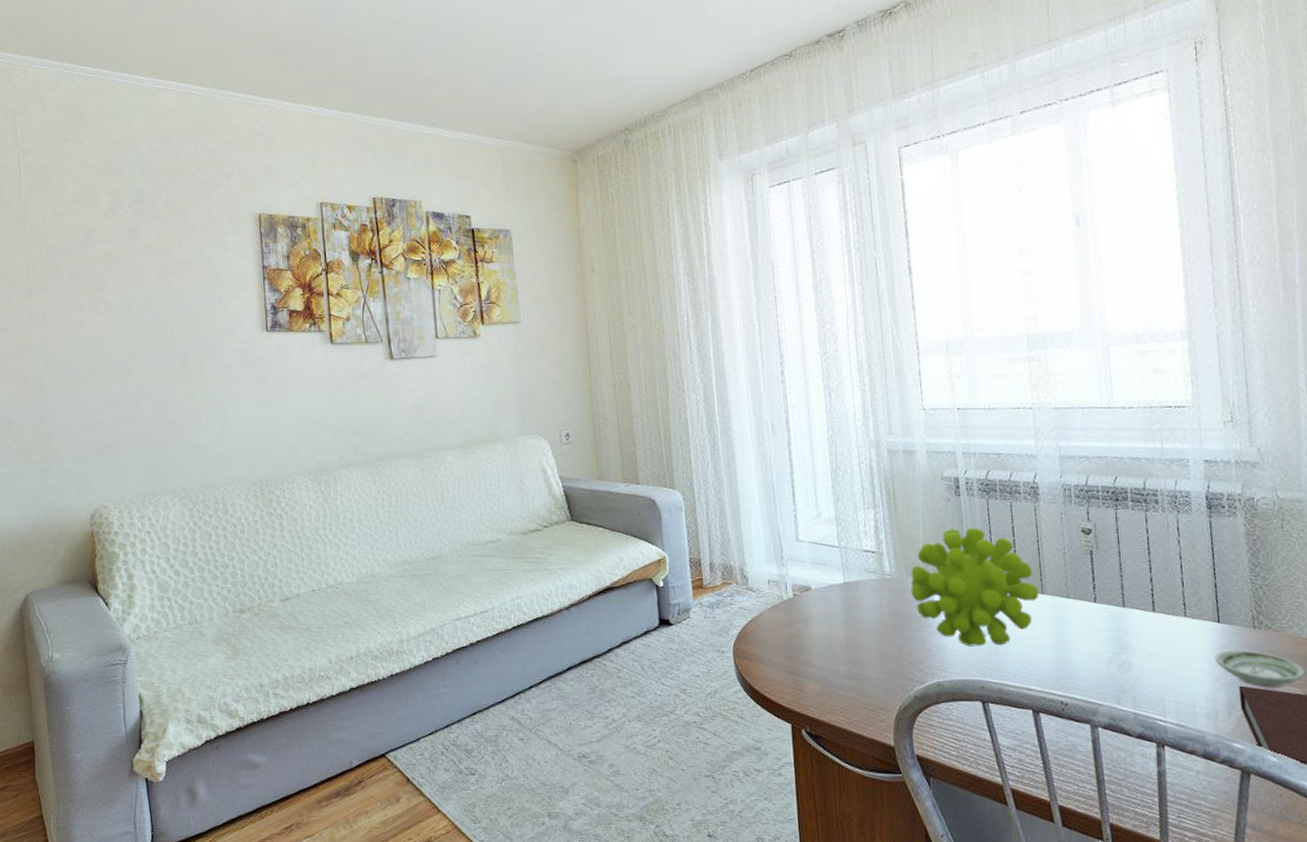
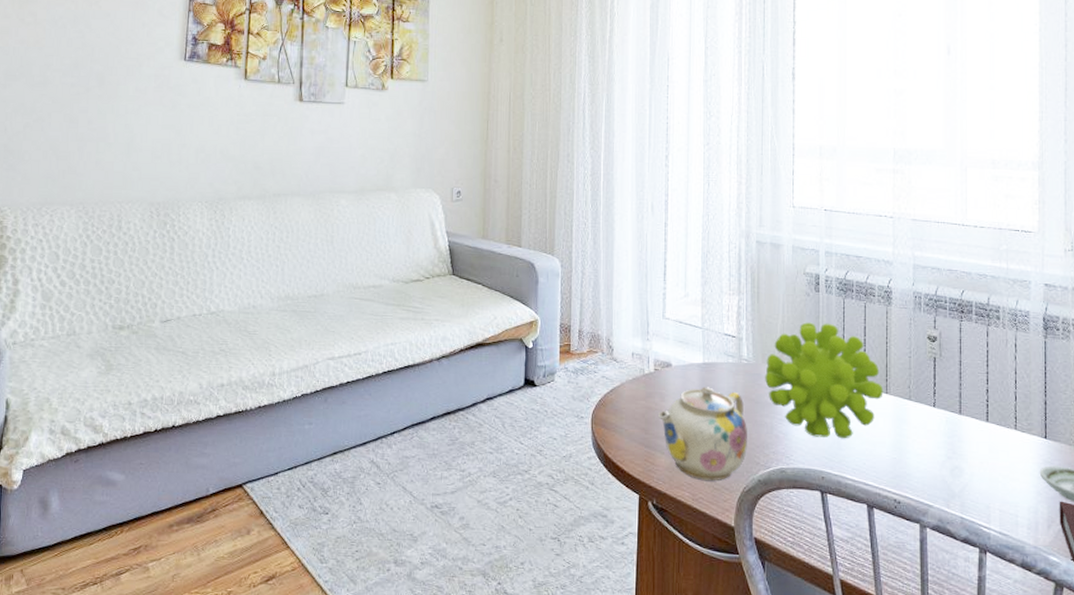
teapot: none [801,607,900,702] -> present [657,387,747,480]

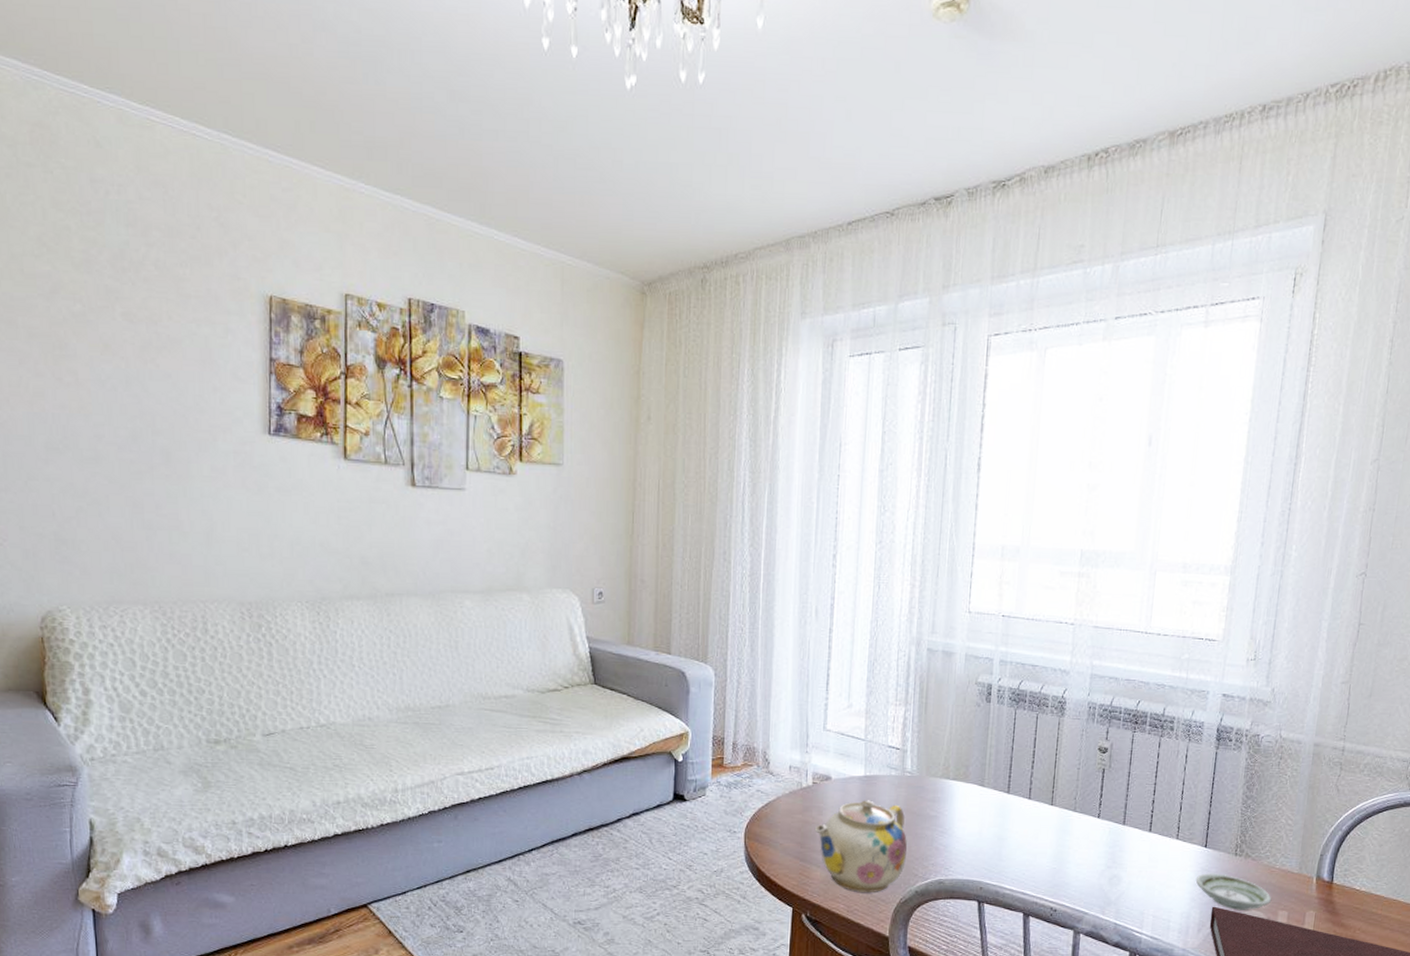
plant: present [765,322,884,439] -> none [928,734,1049,851]

